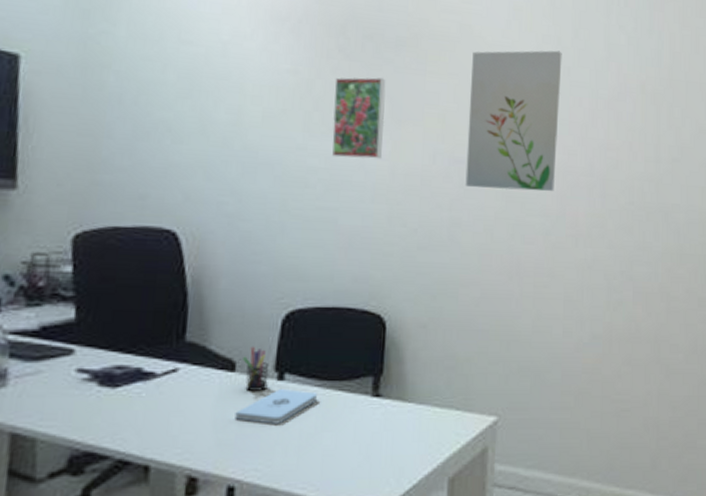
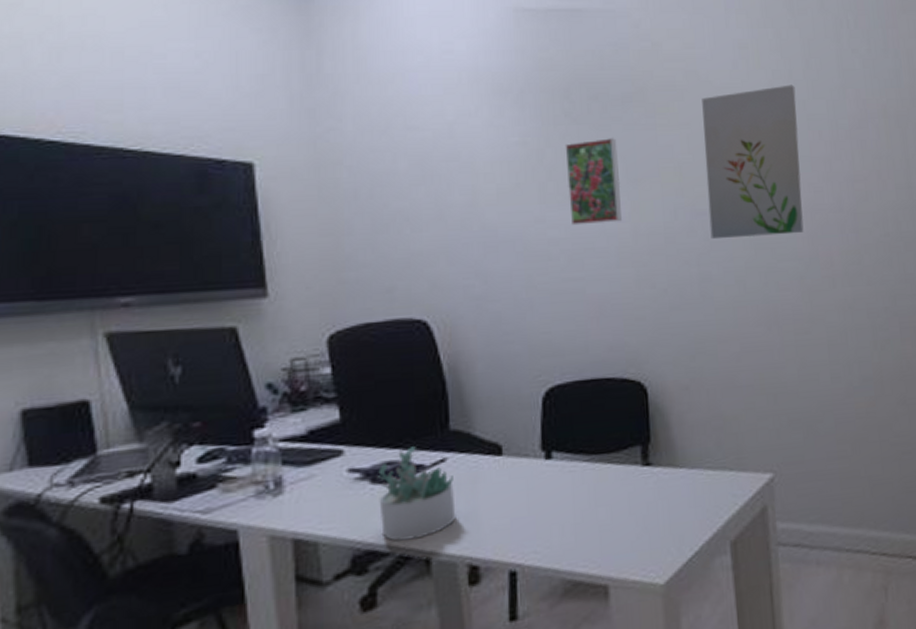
succulent plant: none [103,354,183,445] -> present [376,446,456,541]
notepad: present [235,388,318,424] -> none [507,467,588,505]
pen holder: present [243,347,269,391] -> none [508,428,536,473]

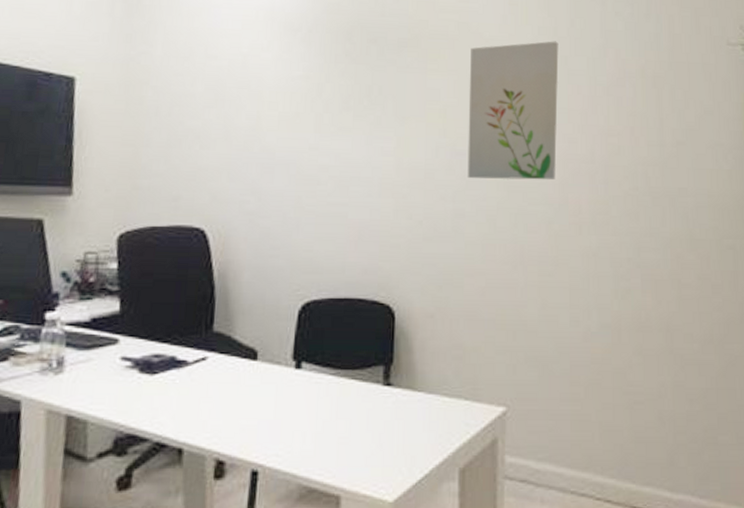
succulent plant: present [376,446,456,541] -> none [143,343,212,429]
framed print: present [565,138,622,226] -> none [341,78,390,156]

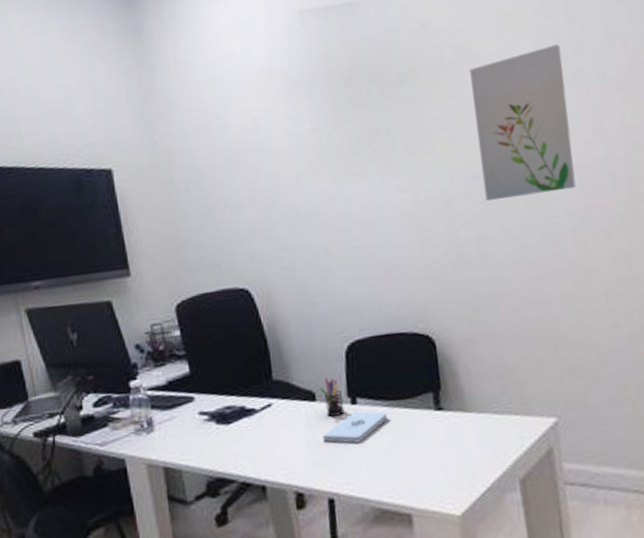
notepad: none [257,376,333,411] -> present [323,411,388,443]
pen holder: none [264,337,288,379] -> present [320,378,345,417]

